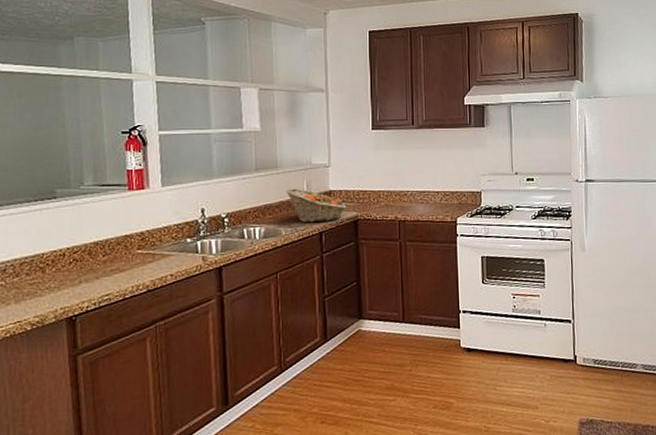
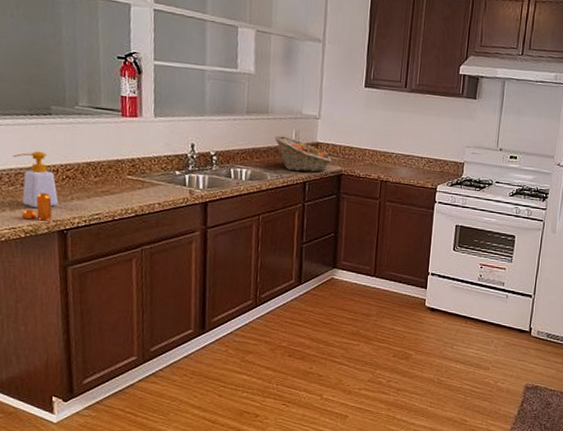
soap bottle: none [17,237,67,297] -> present [13,151,59,208]
pepper shaker: none [28,280,60,311] -> present [22,193,53,221]

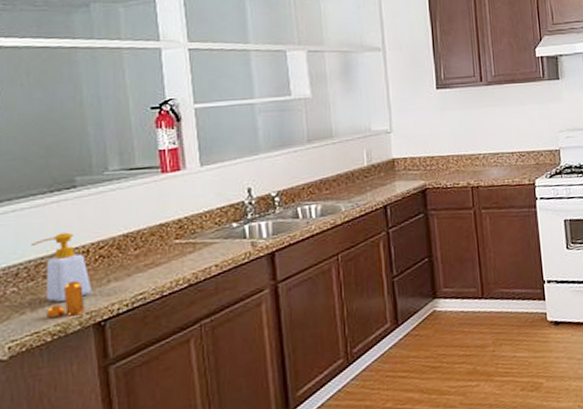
fruit basket: present [274,135,332,172] -> none [343,159,413,196]

